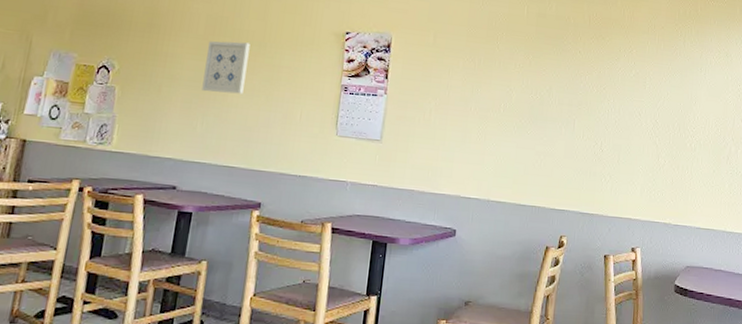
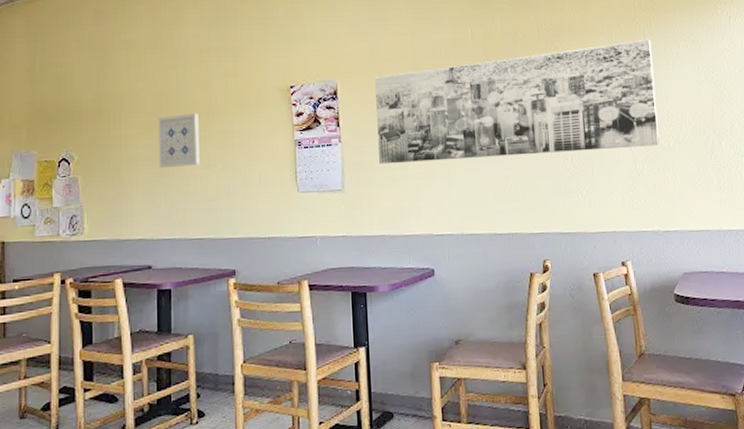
wall art: none [420,37,690,145] -> present [375,39,660,165]

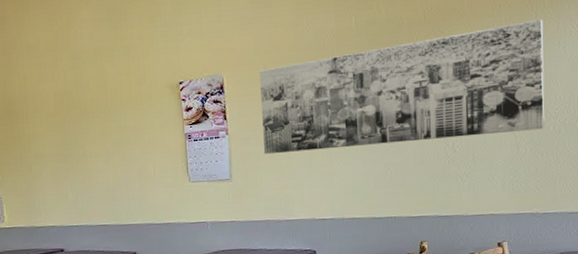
wall art: present [157,113,200,169] -> none [60,111,100,163]

